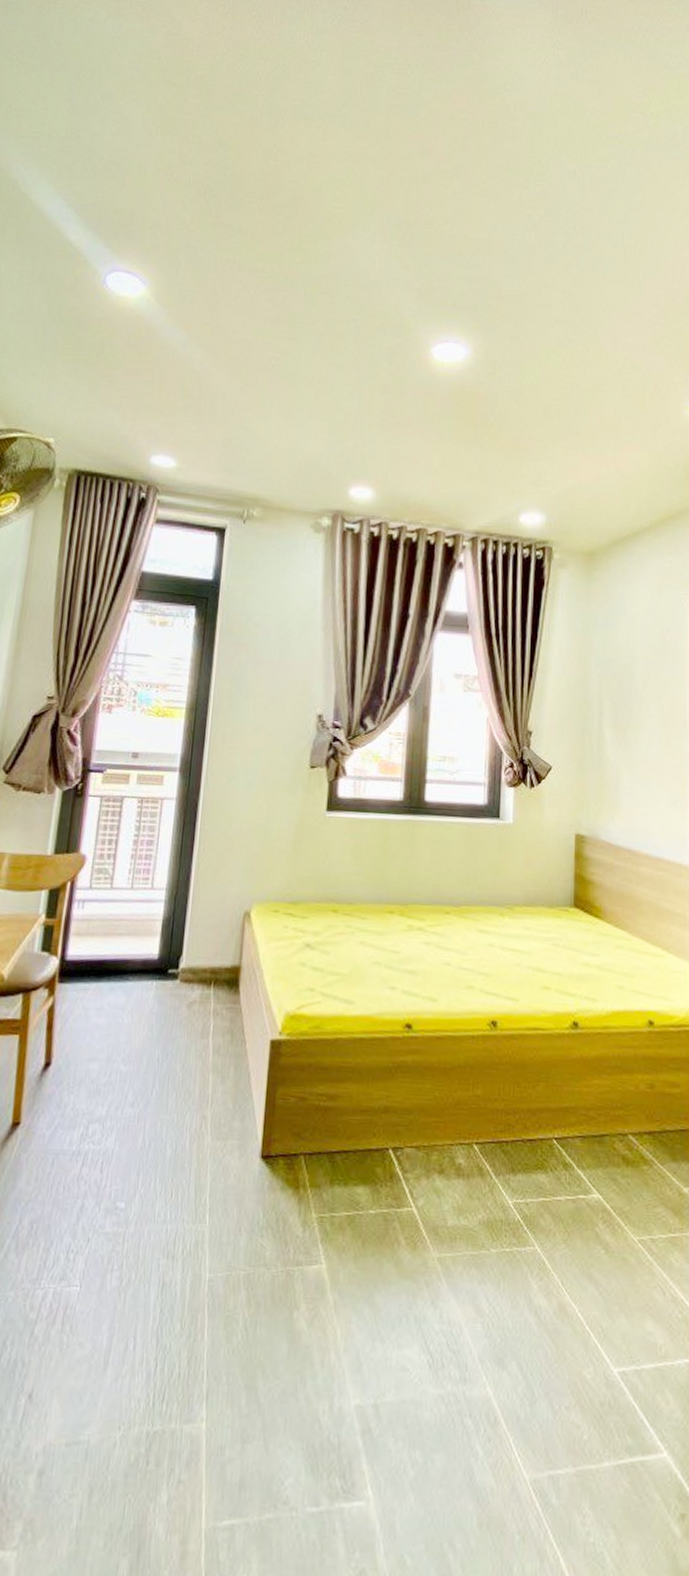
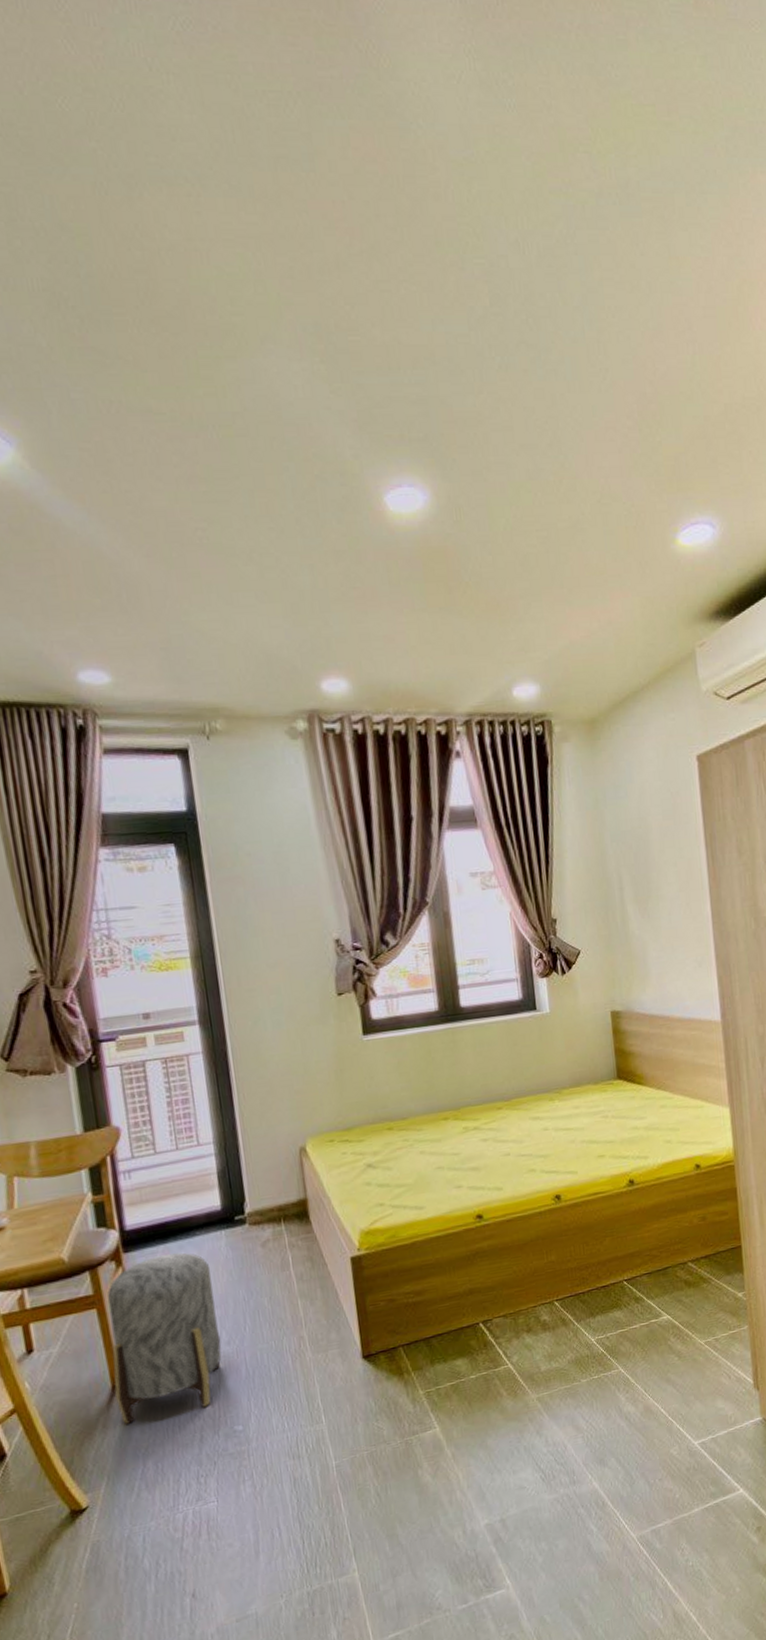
stool: none [11,993,133,1171] -> present [107,1252,222,1424]

